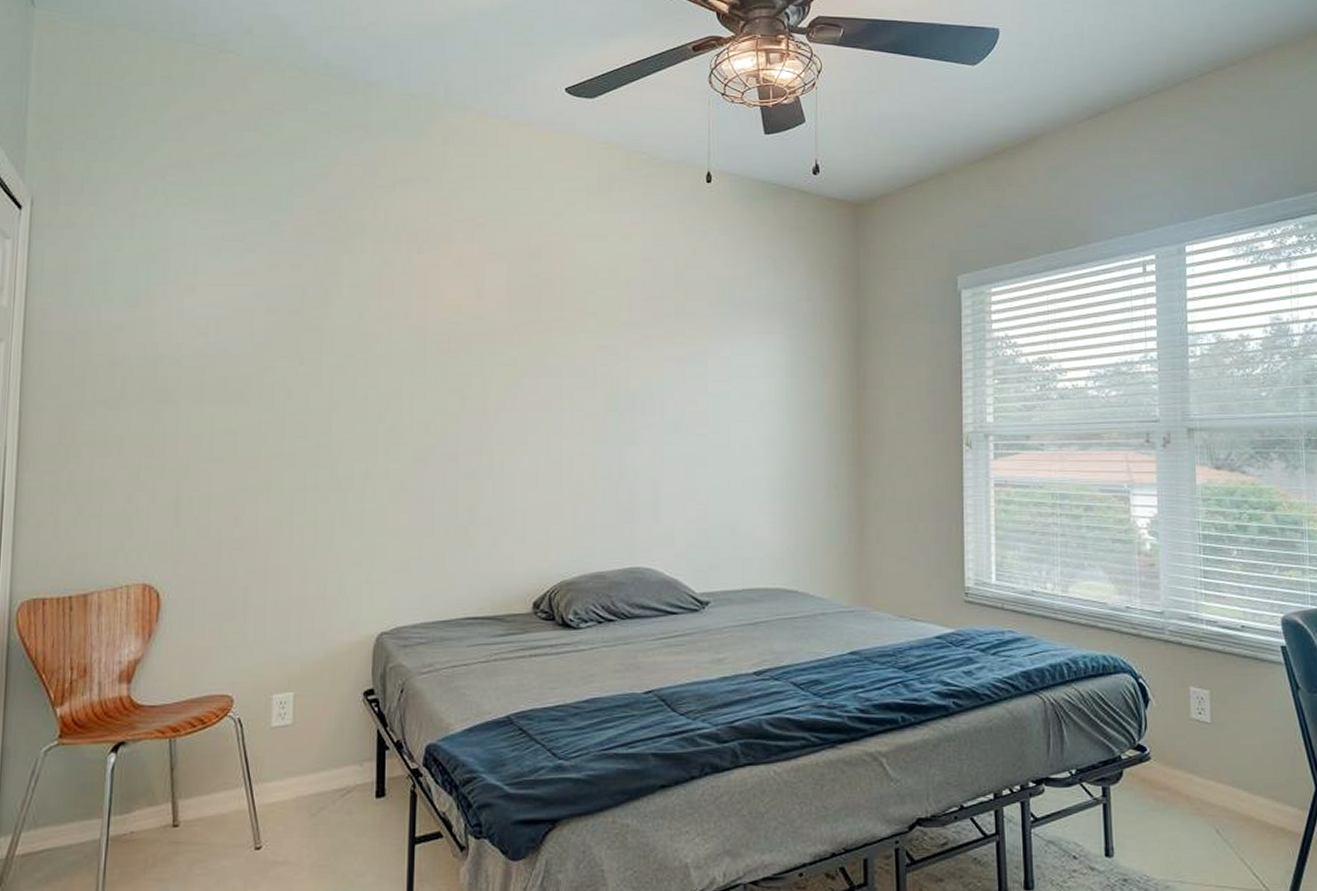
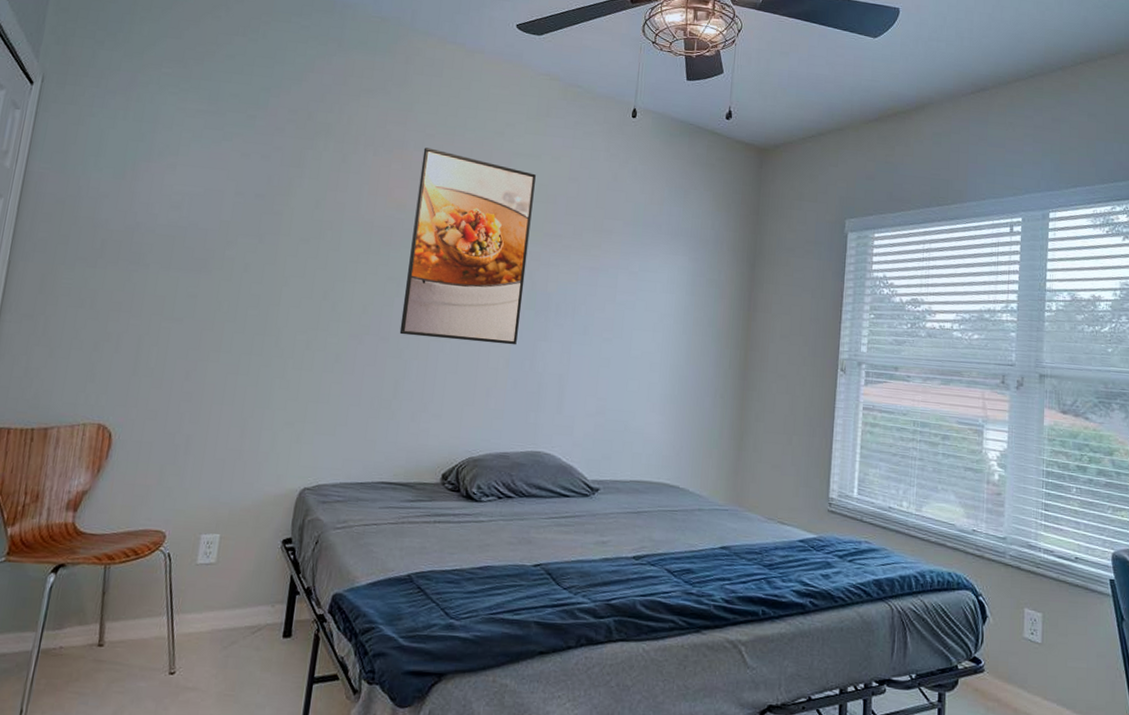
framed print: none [469,239,604,452] -> present [399,147,536,345]

